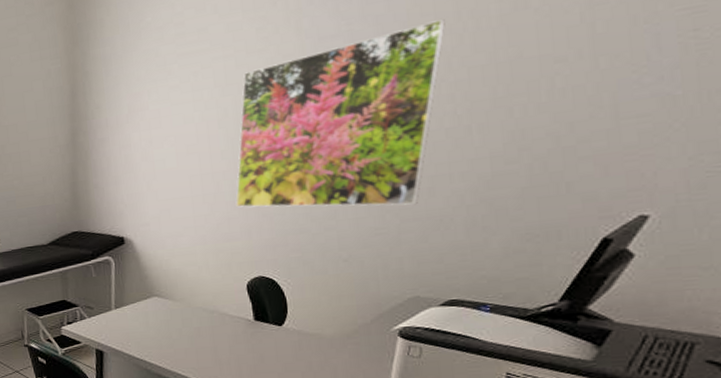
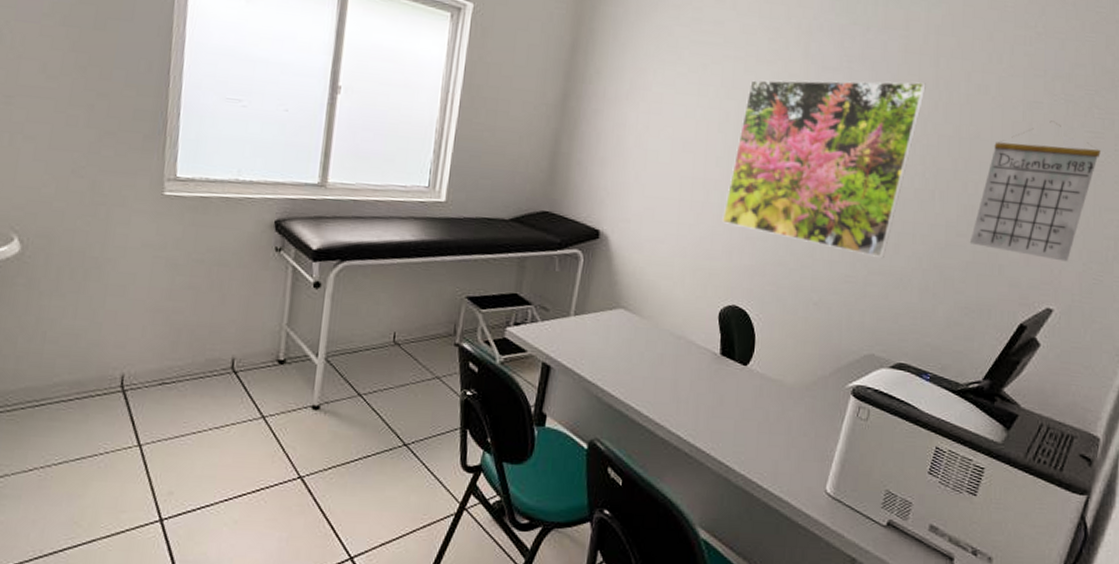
calendar: none [523,11,704,169] -> present [969,120,1101,262]

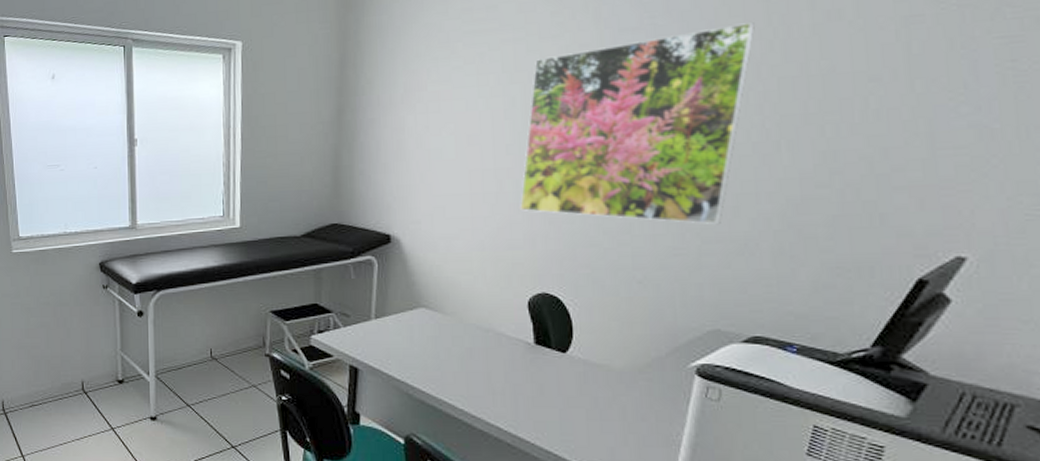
calendar: present [969,120,1101,262] -> none [834,33,1021,199]

